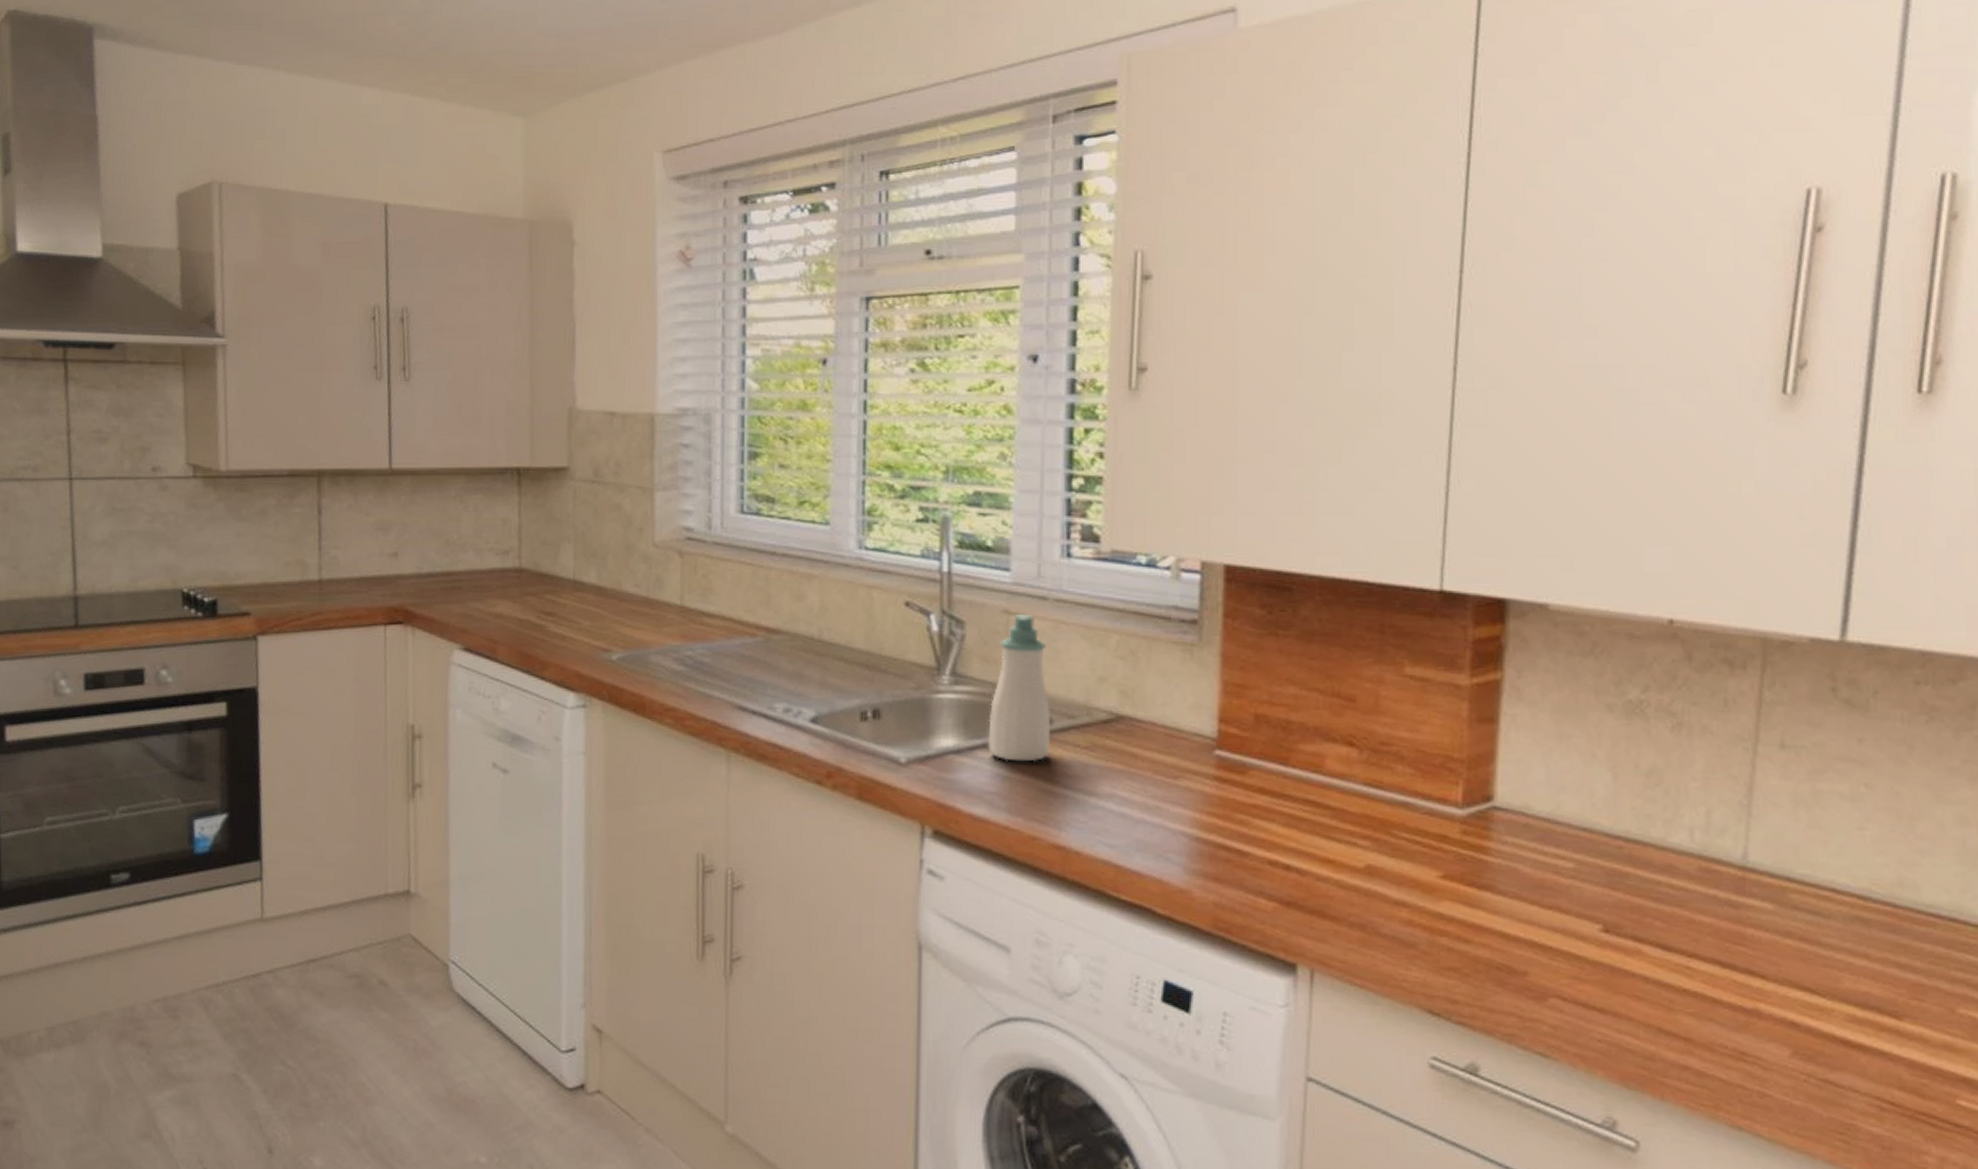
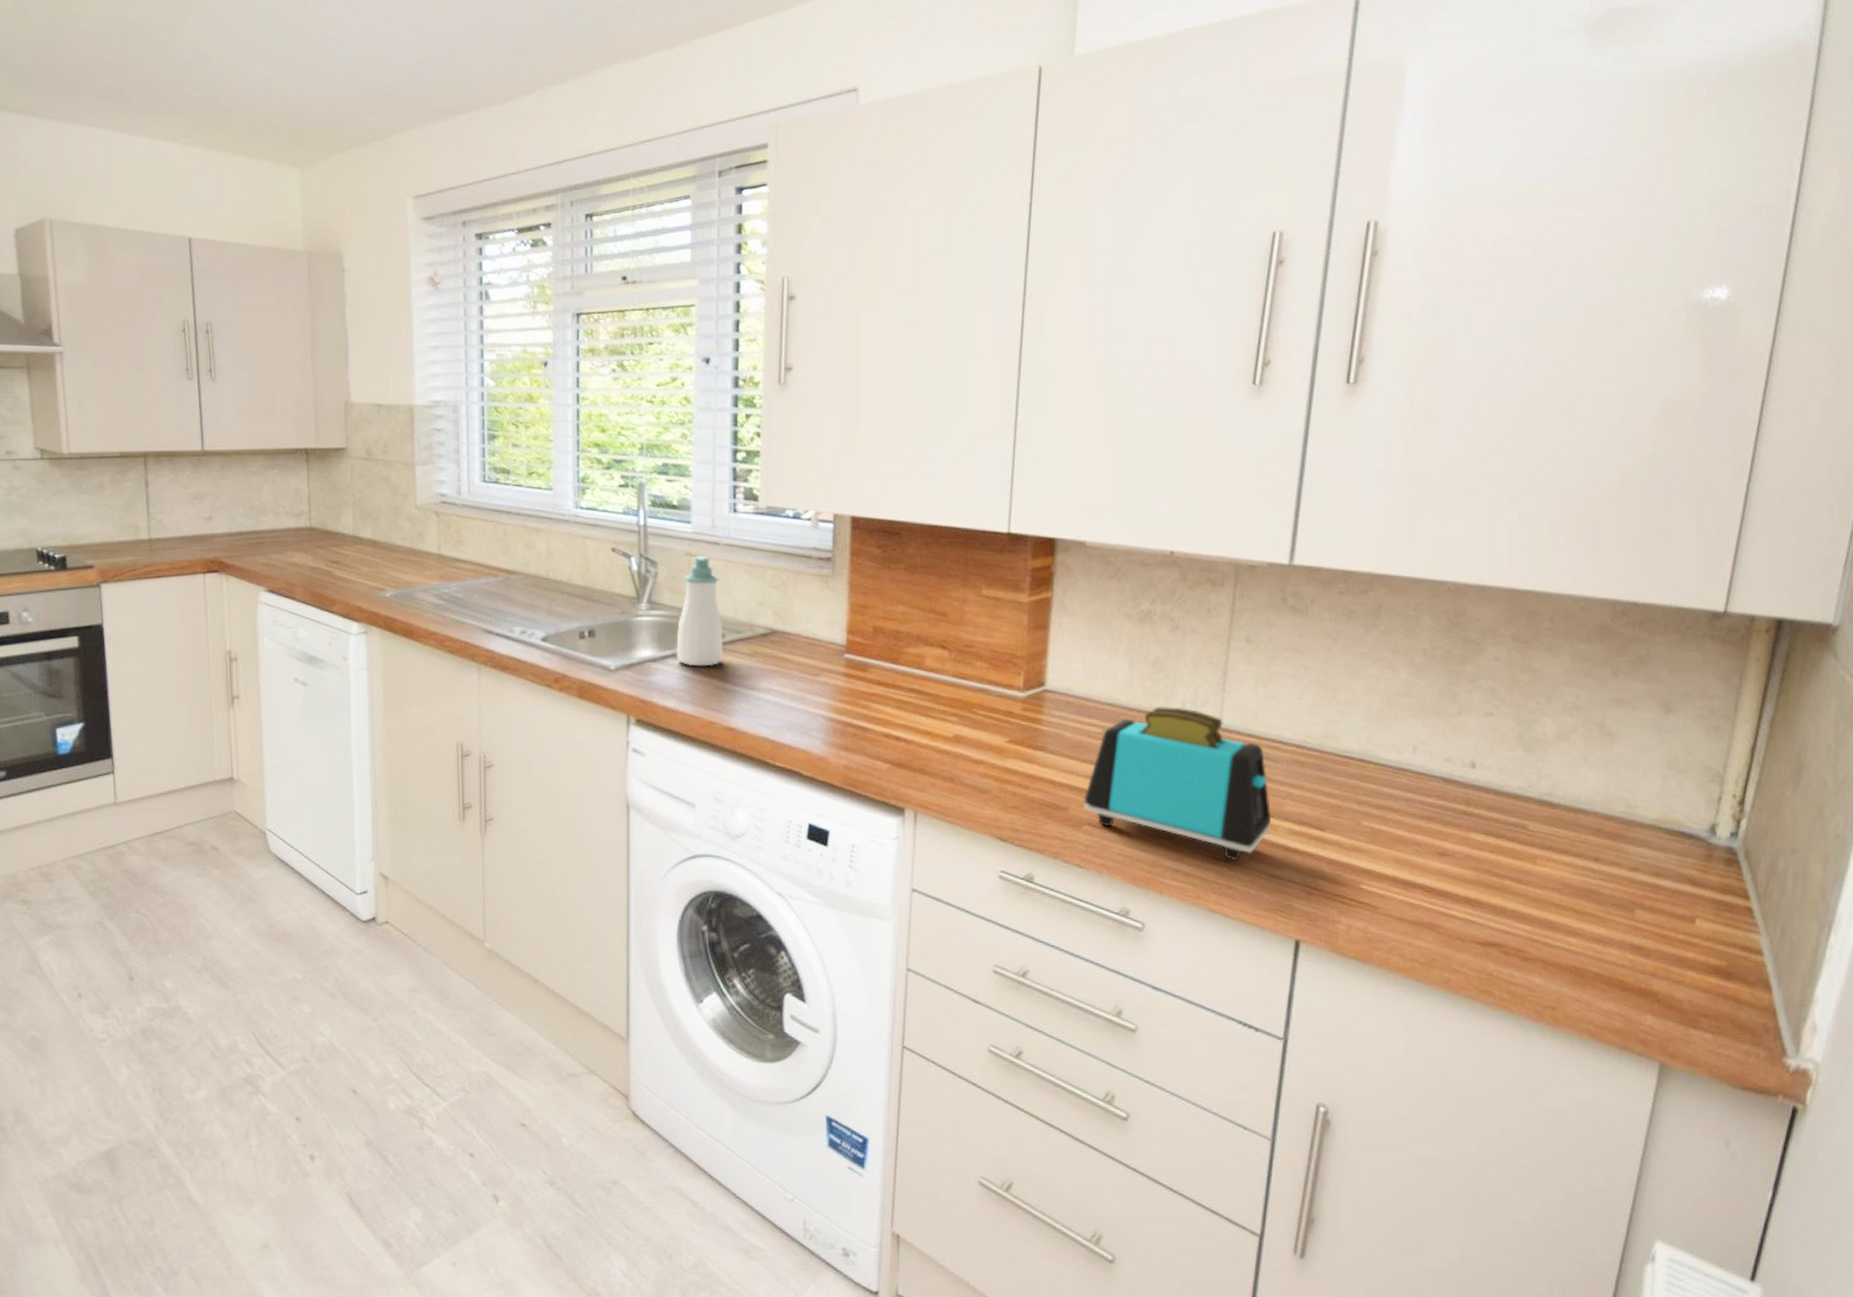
toaster: none [1549,834,1823,1058] -> present [1083,707,1272,862]

